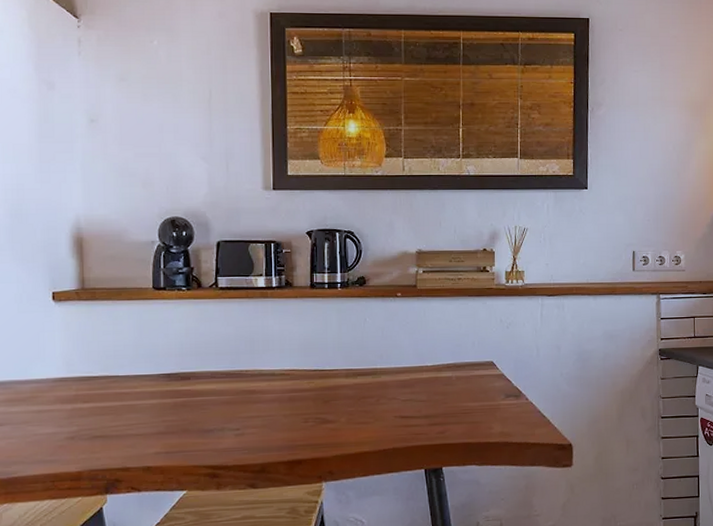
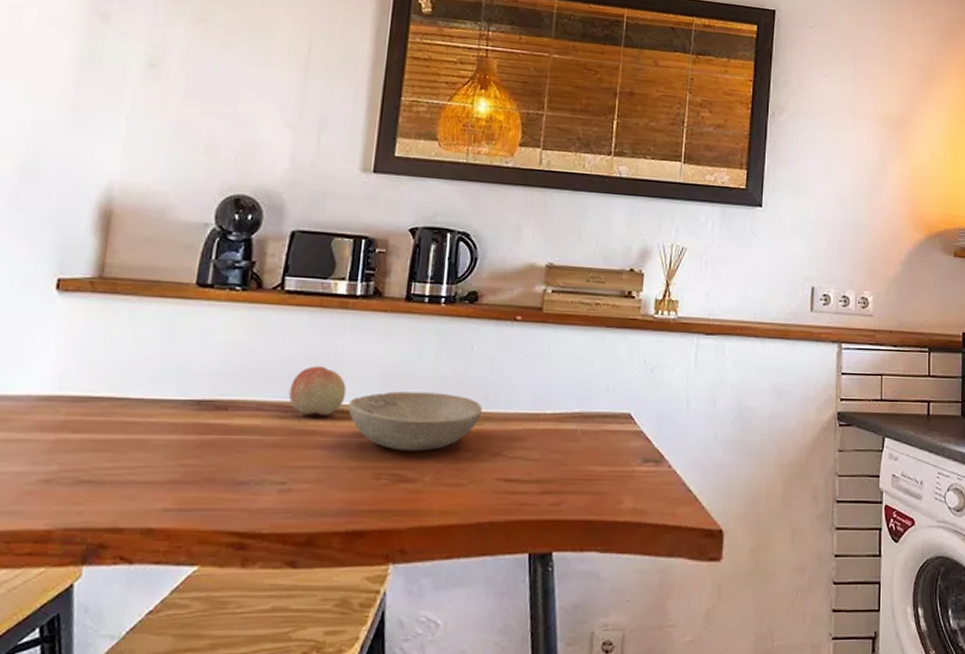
fruit: none [233,342,275,379] -> present [288,366,347,415]
bowl: none [277,356,379,401] -> present [348,391,483,451]

